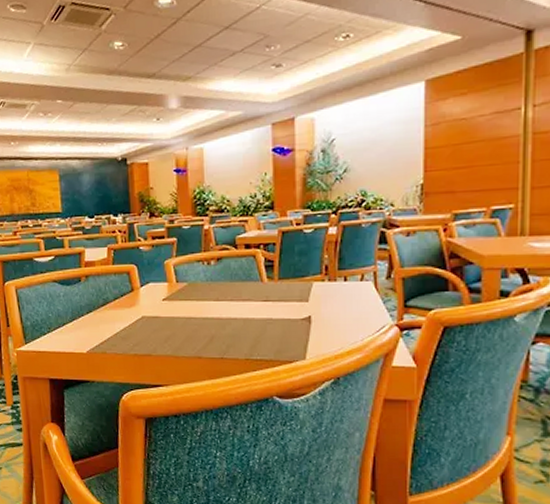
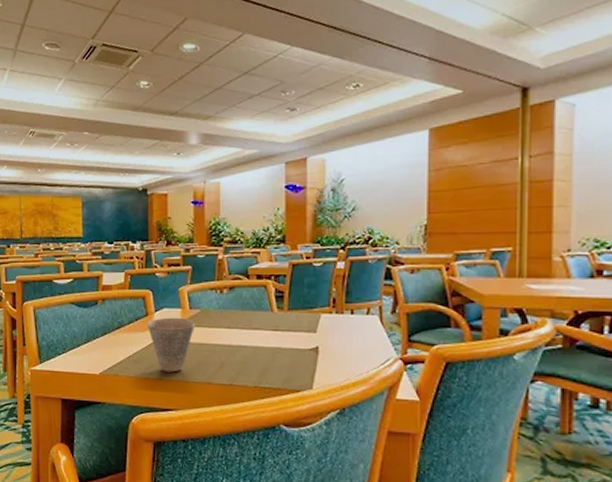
cup: none [132,291,183,348] -> present [146,317,196,373]

